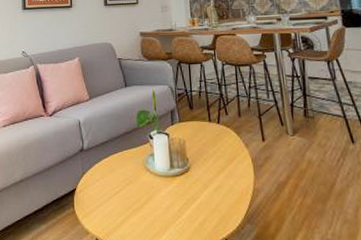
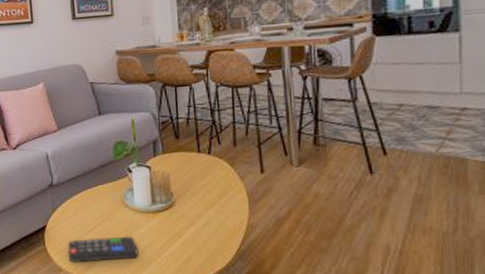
remote control: none [94,199,159,225] -> present [67,236,139,262]

